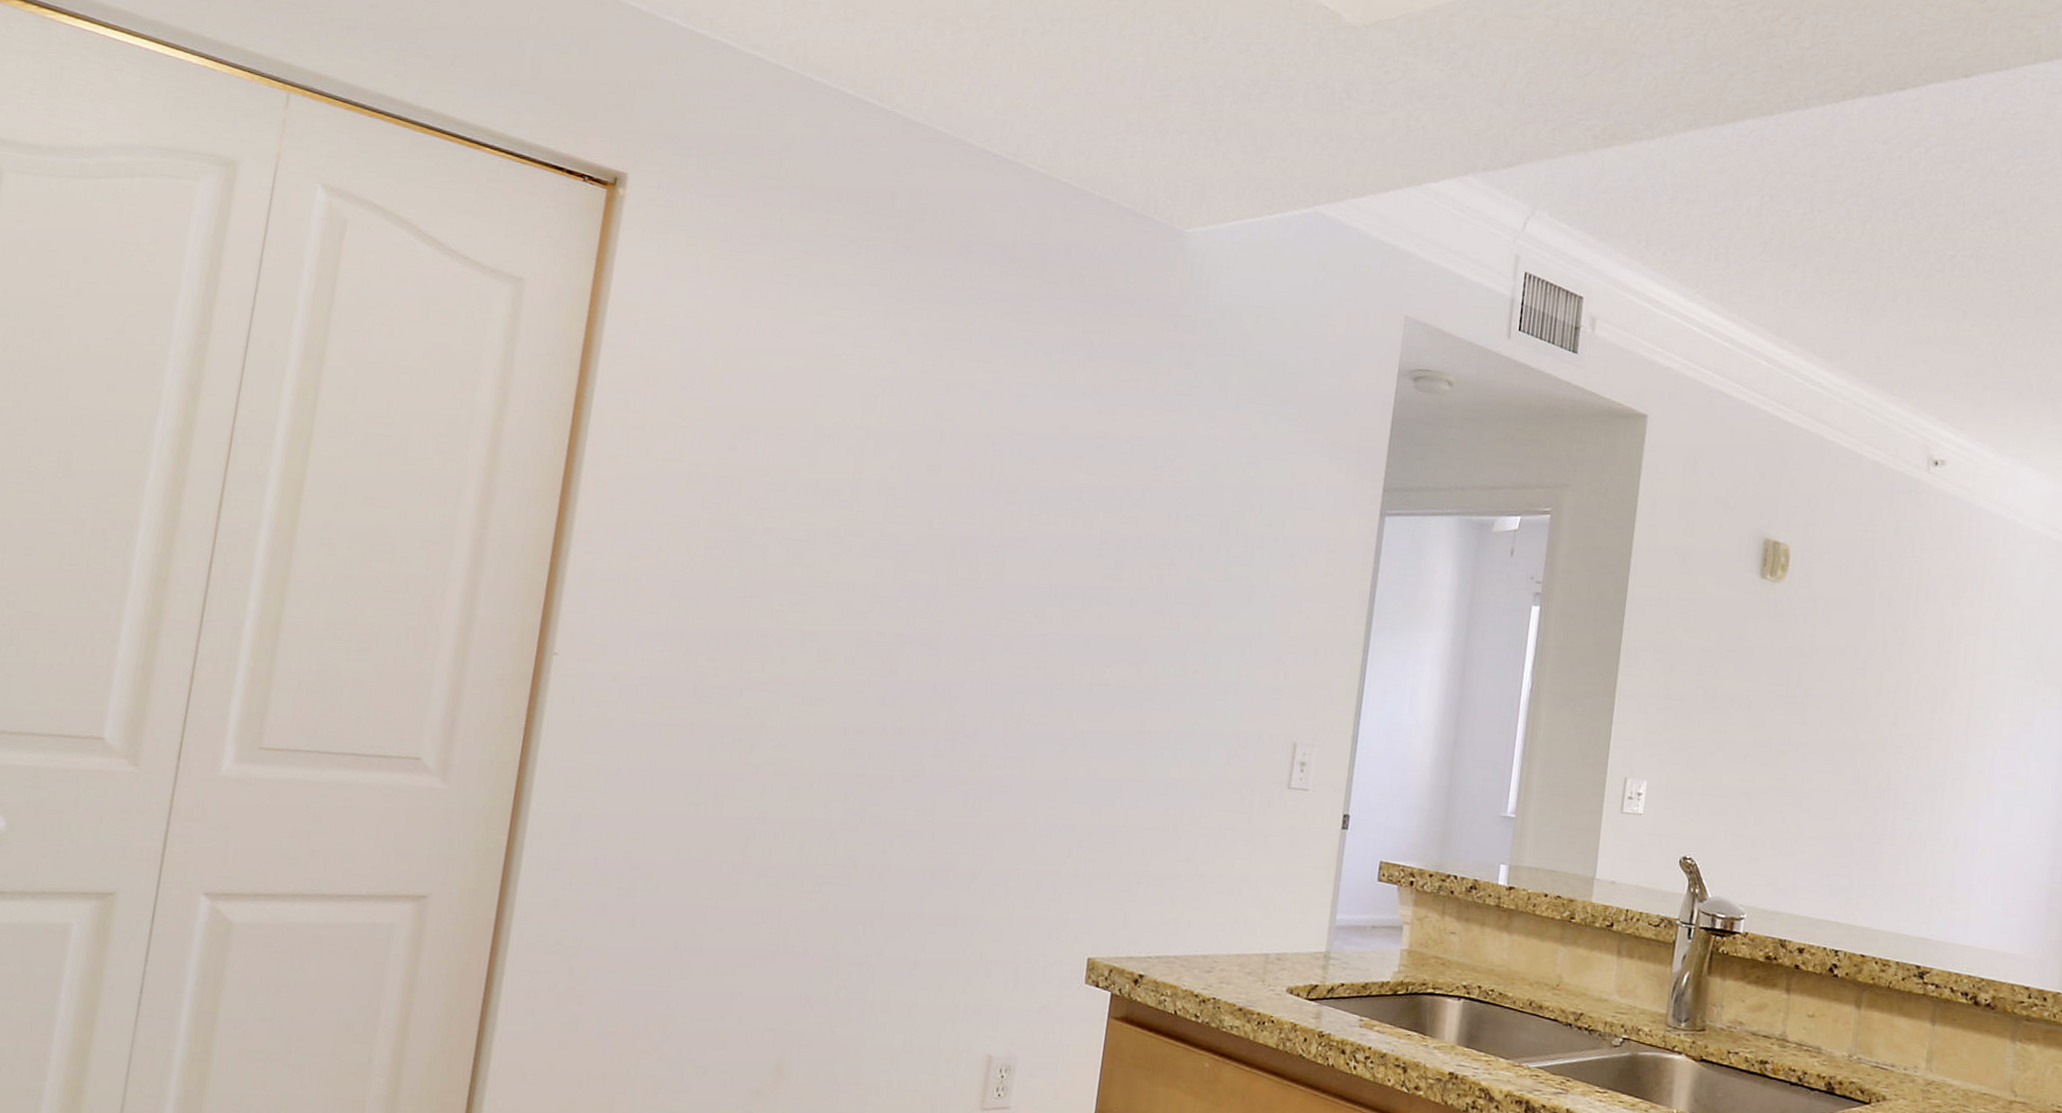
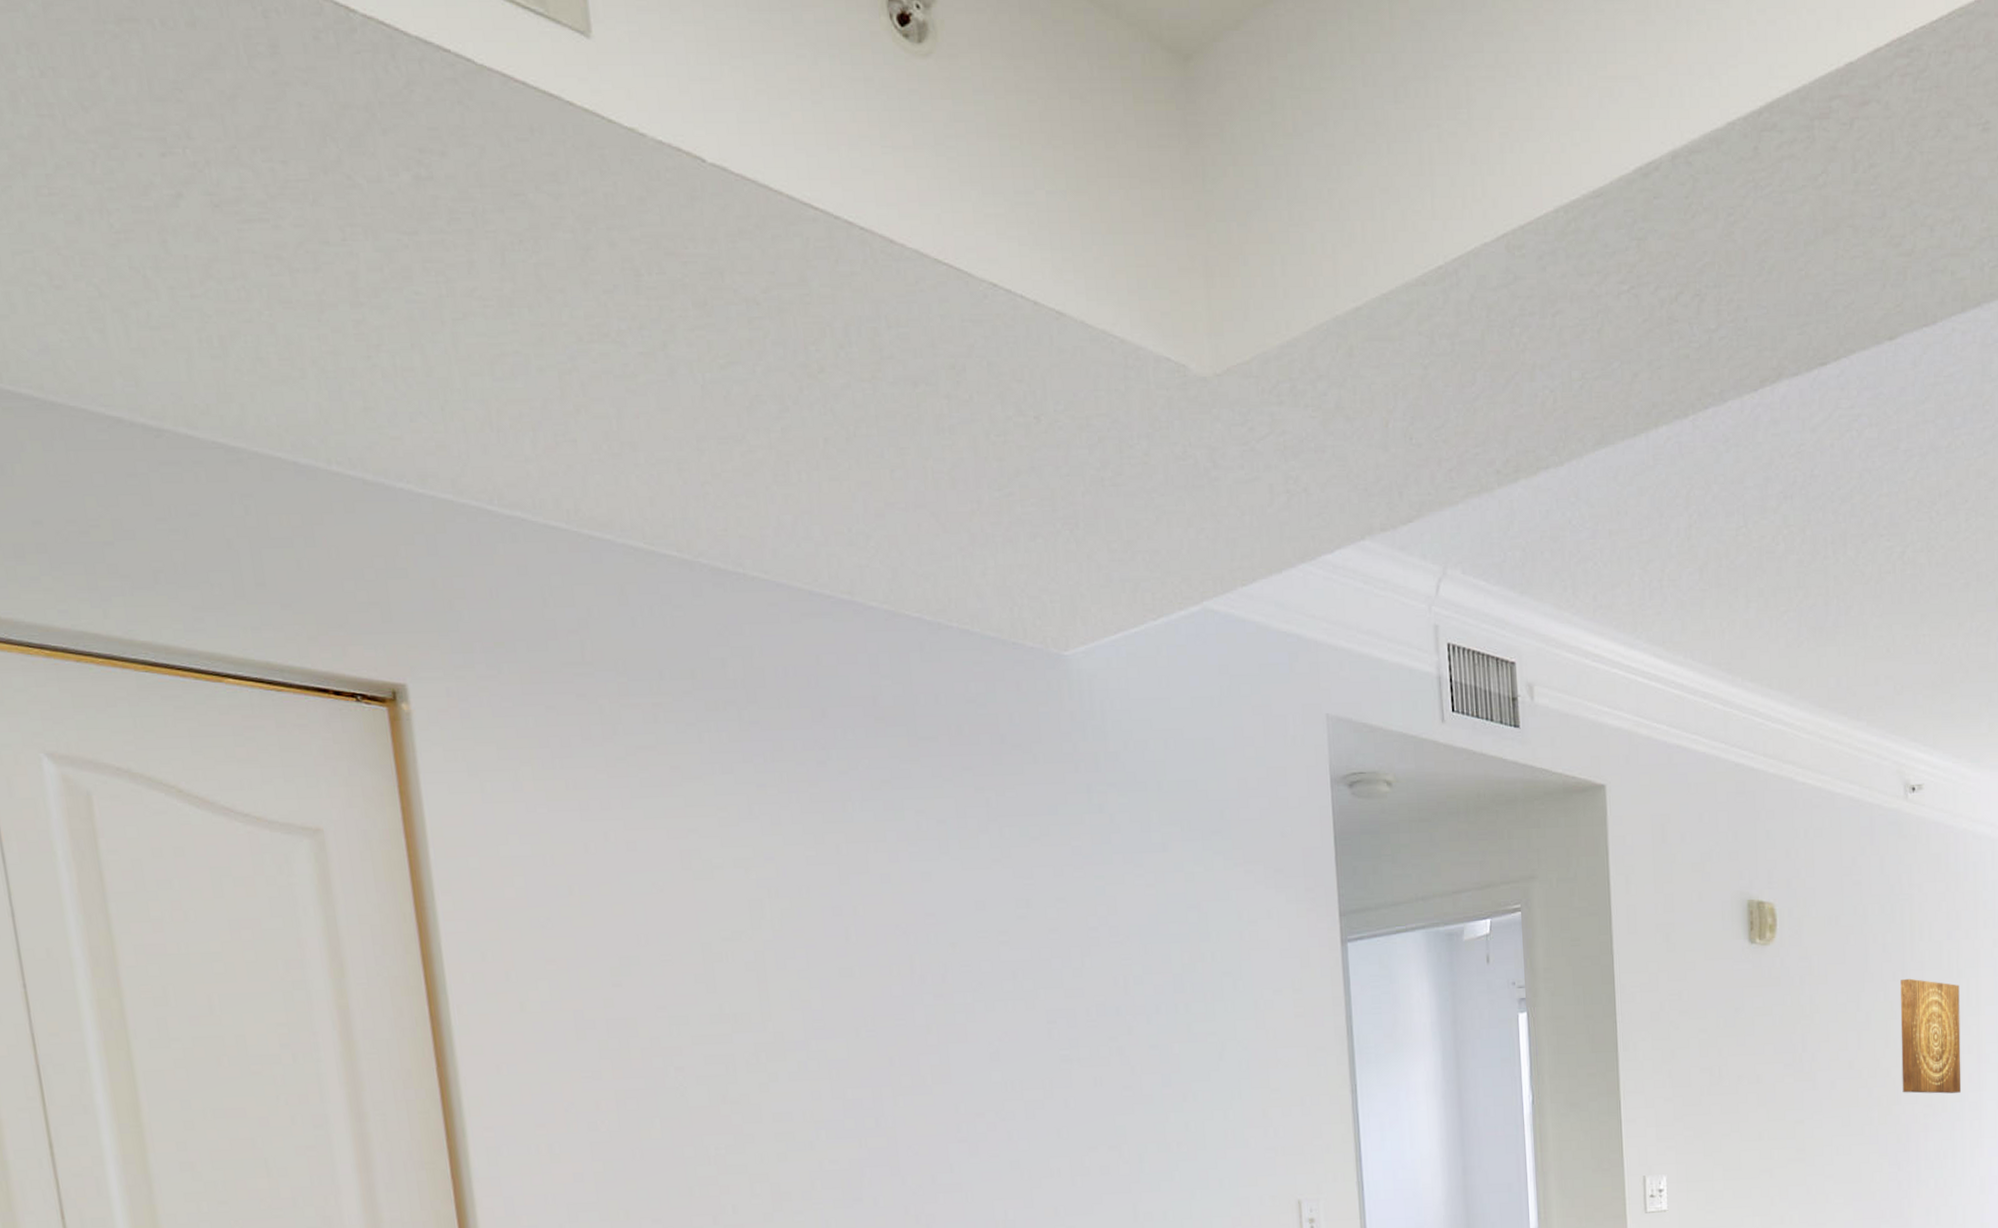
wall art: none [1889,635,1958,751] -> present [1900,978,1962,1094]

